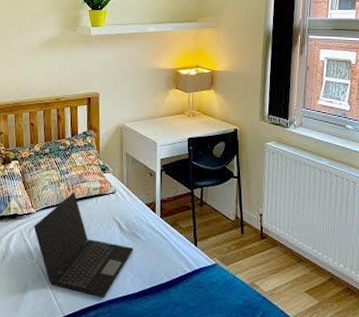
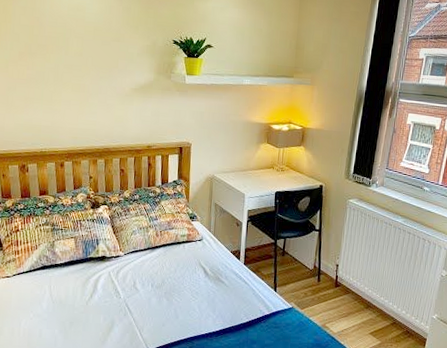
laptop: present [33,192,134,297] -> none [121,238,217,334]

